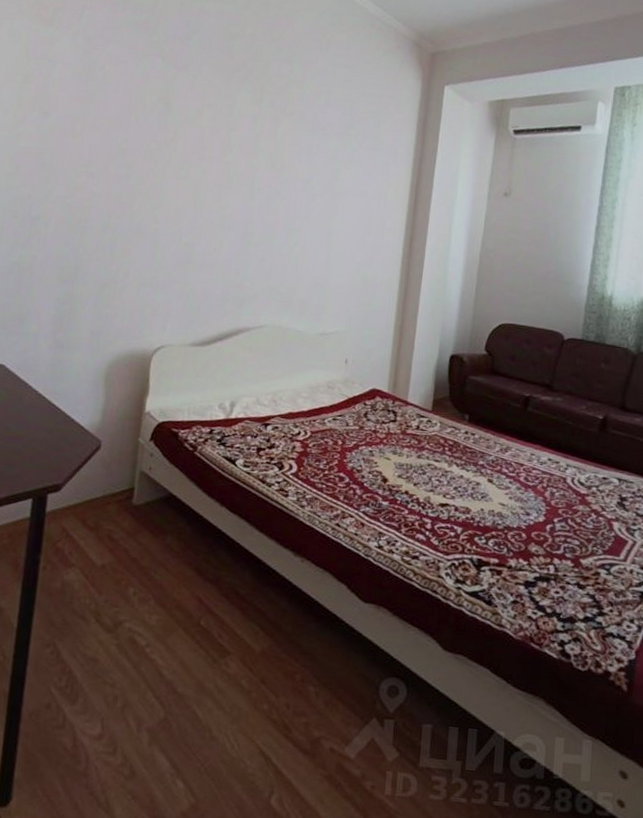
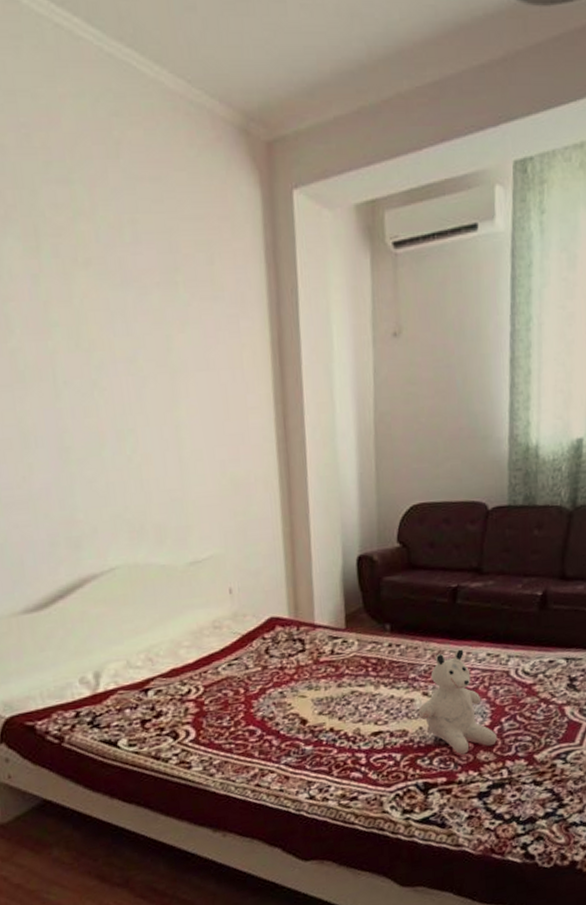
stuffed animal: none [481,449,548,543] -> present [418,649,497,755]

